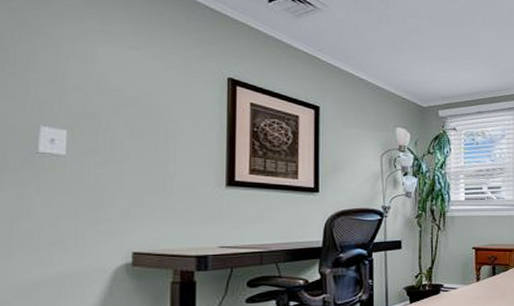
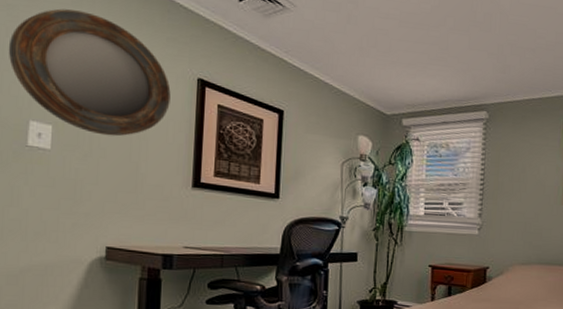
home mirror: none [13,11,199,139] -> present [8,8,171,137]

